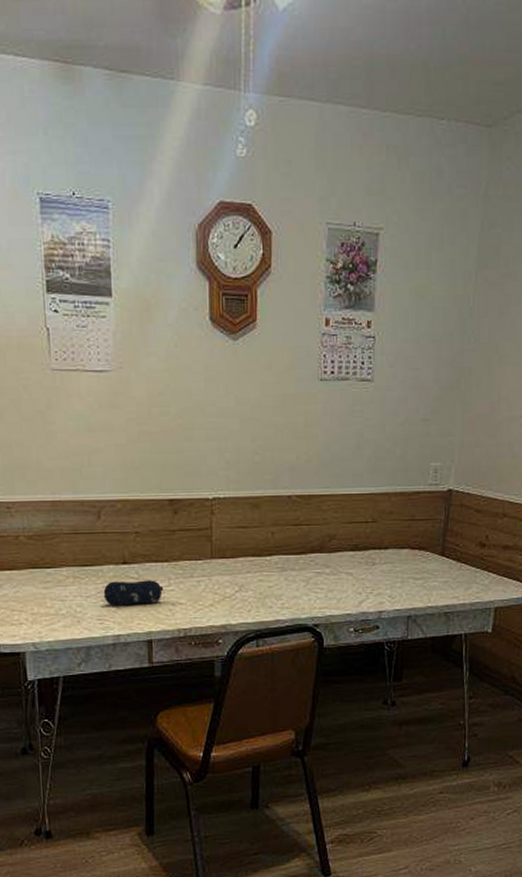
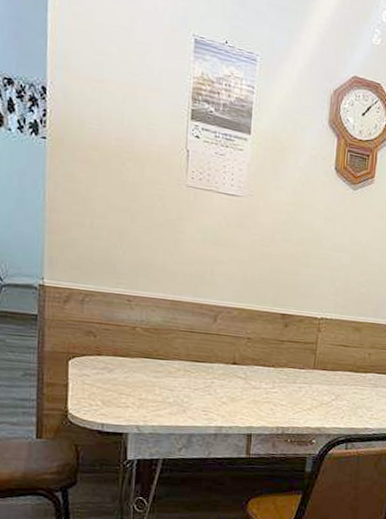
pencil case: present [103,580,164,606] -> none [210,378,268,402]

